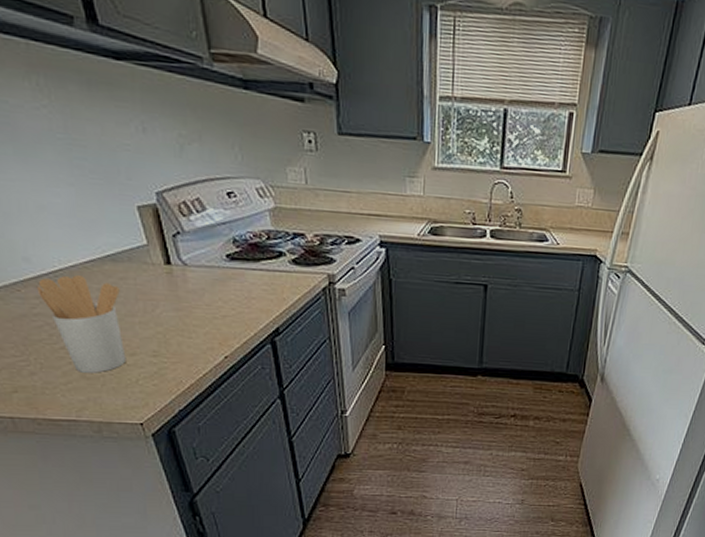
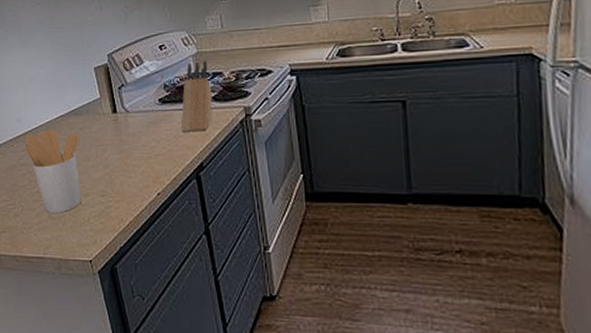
knife block: none [255,218,291,295] -> present [181,61,212,132]

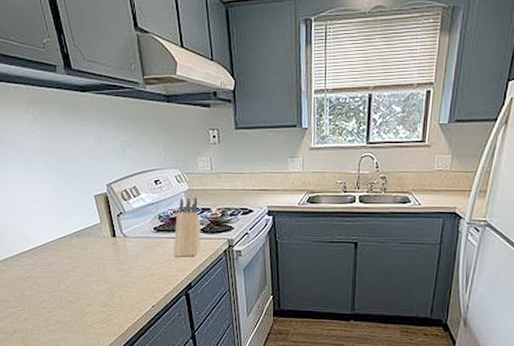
utensil holder: present [24,129,82,213] -> none [30,248,86,319]

